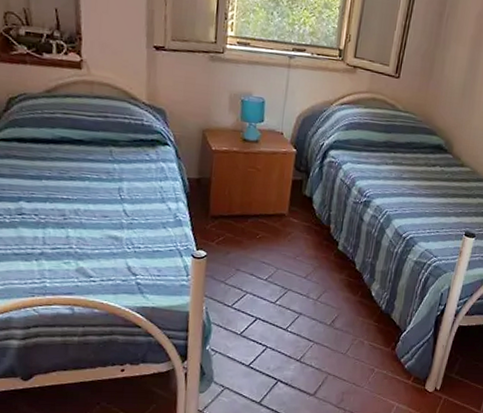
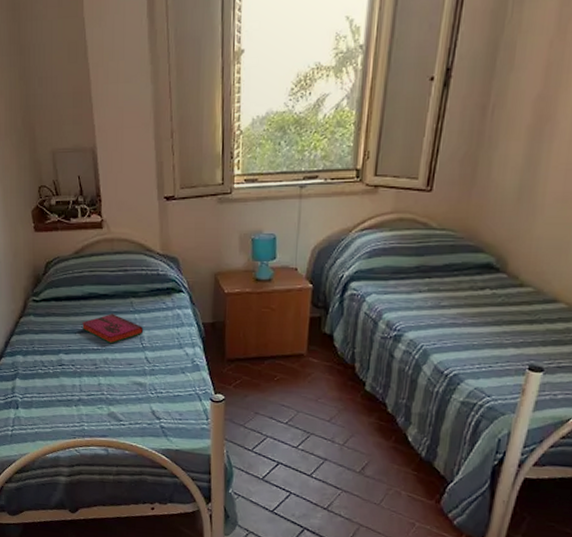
hardback book: none [49,161,123,194] -> present [81,314,144,344]

